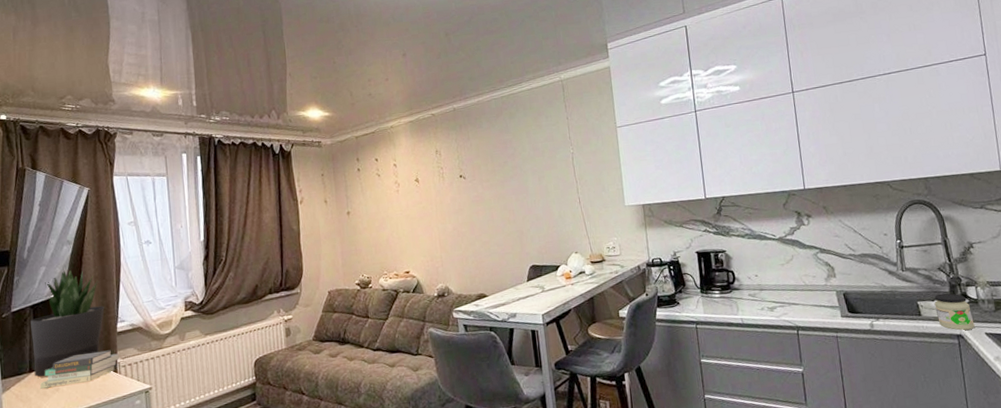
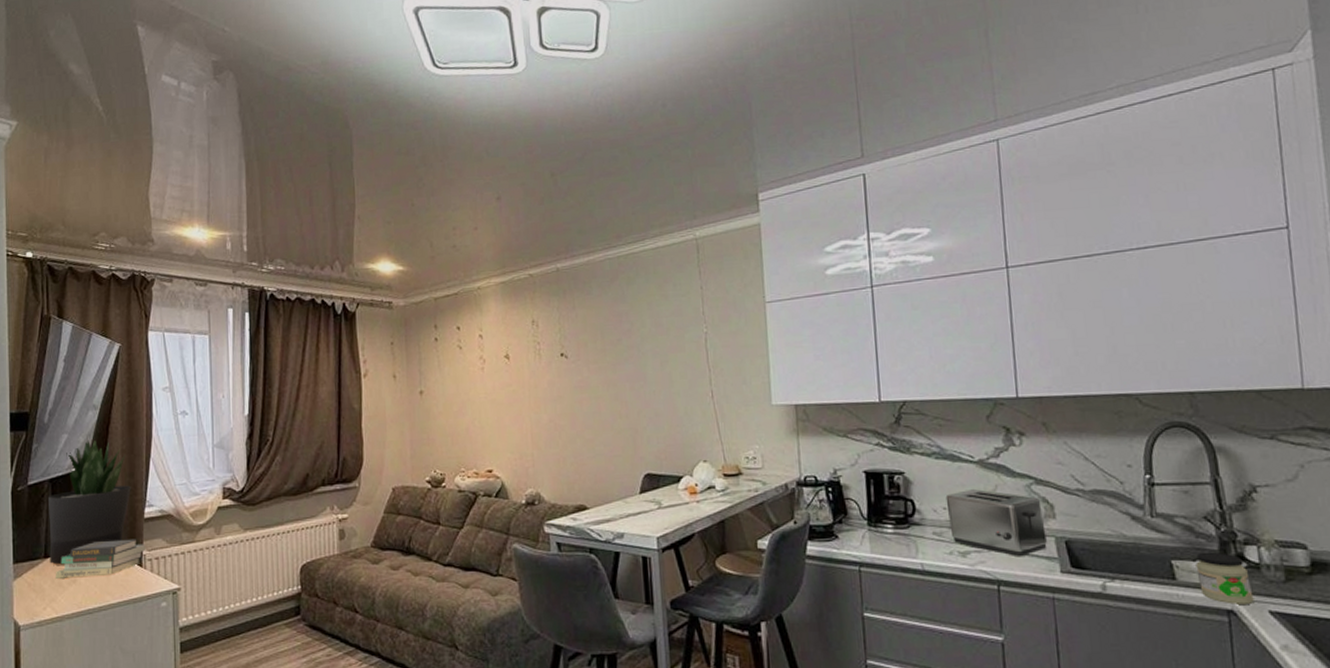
toaster: none [756,259,831,308] -> present [945,488,1047,557]

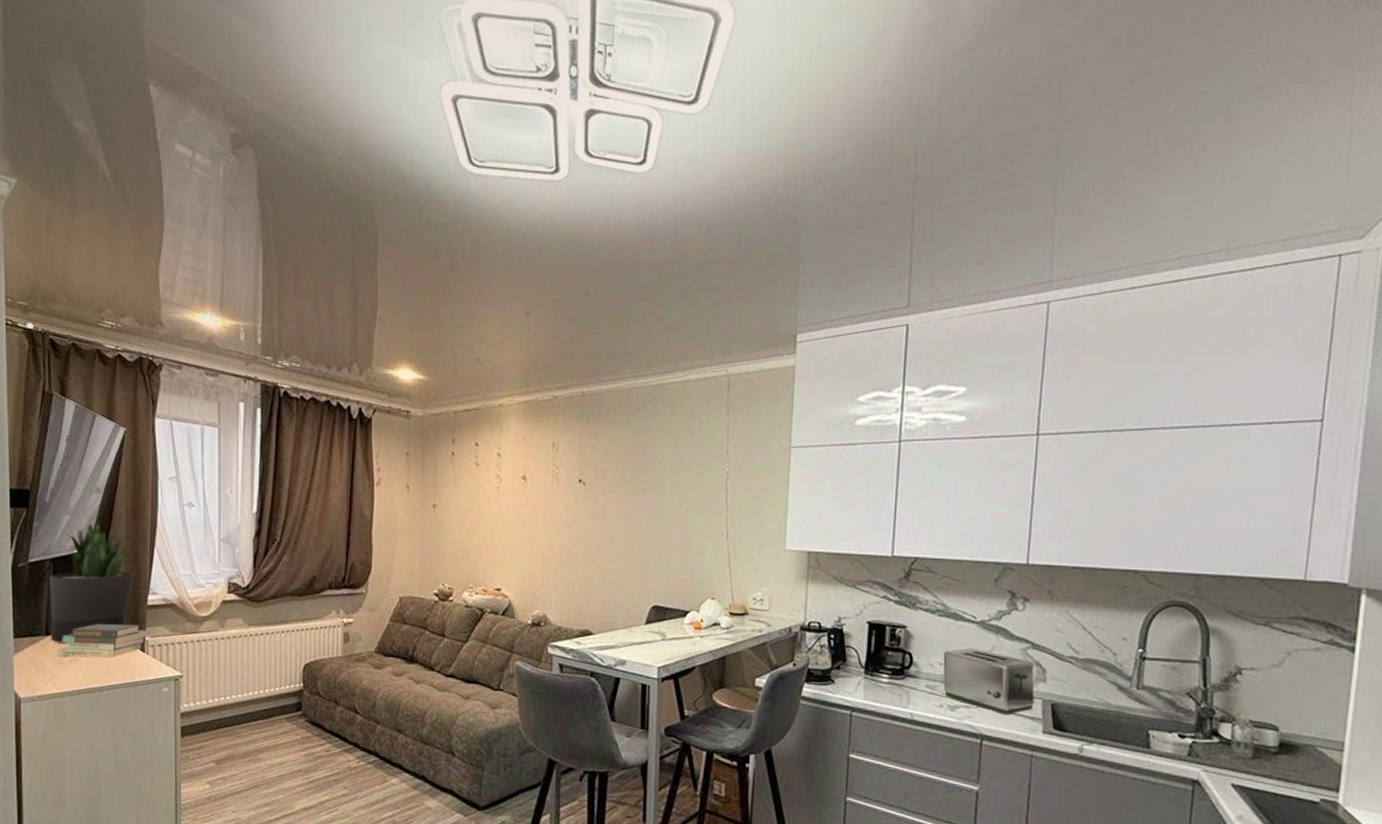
jar: present [1195,551,1254,605] -> none [1171,725,1220,776]

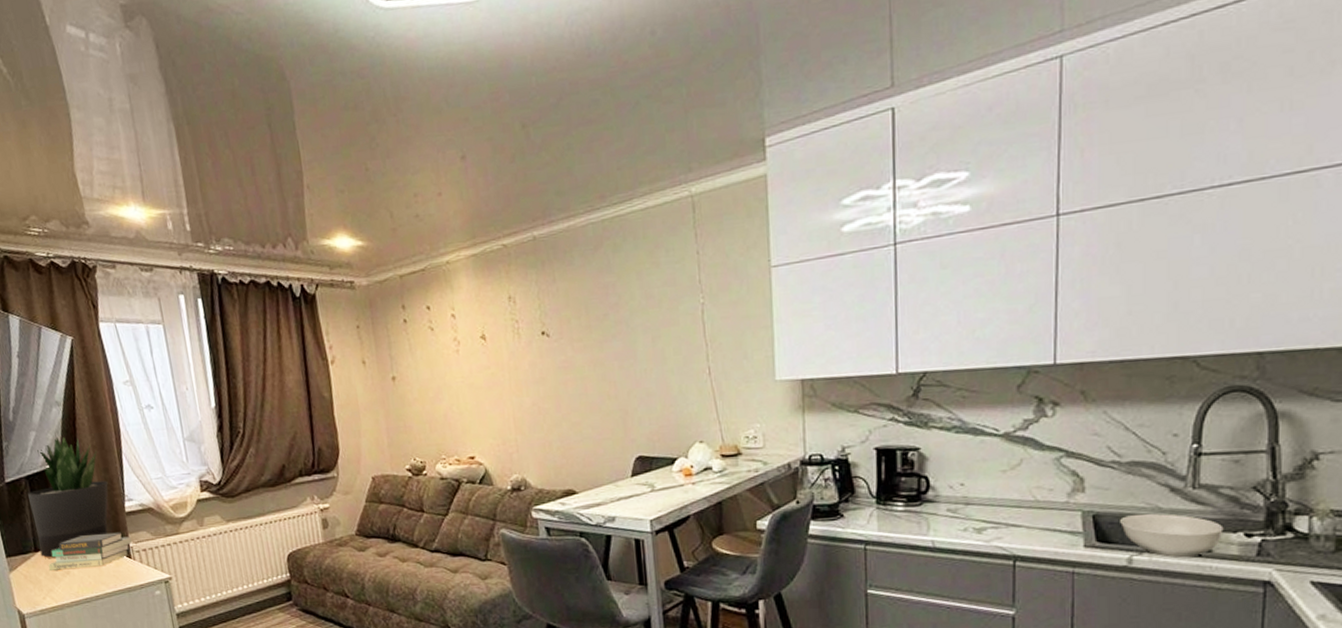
toaster: present [943,647,1035,716] -> none [964,463,1072,533]
bowl: none [1074,707,1161,753] -> present [1120,513,1224,559]

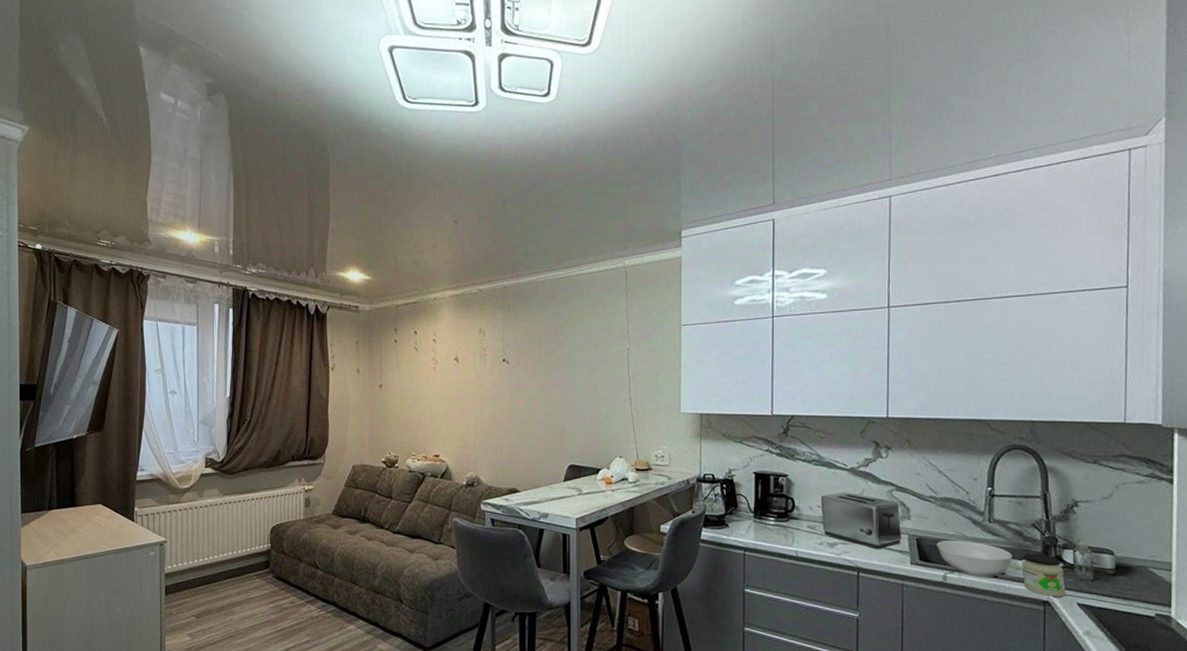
planter: present [28,436,109,558] -> none [53,411,125,516]
books: present [48,532,132,571] -> none [57,497,137,528]
toaster: none [964,463,1072,533] -> present [820,491,901,550]
jar: none [1236,523,1296,576] -> present [1022,553,1066,597]

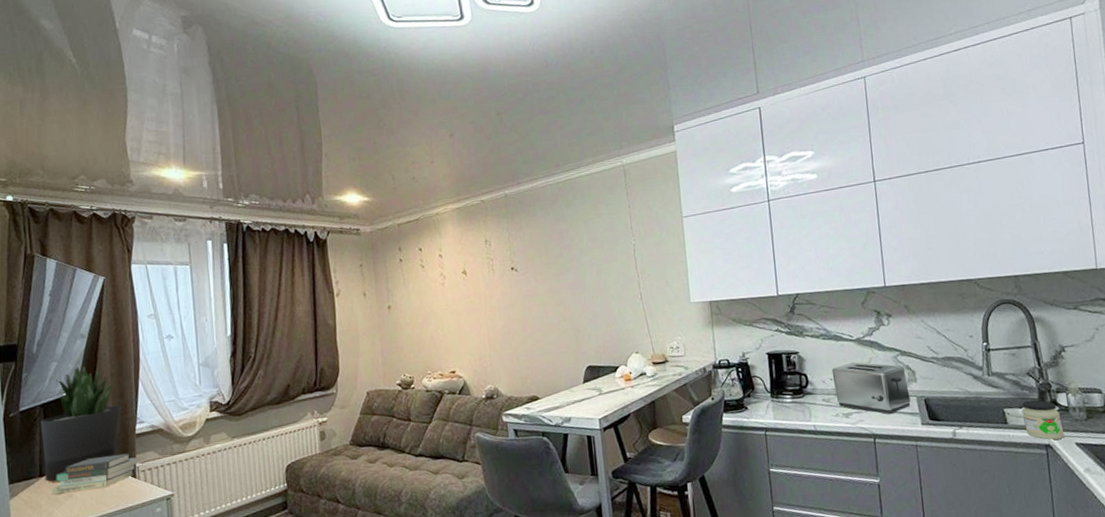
planter: none [53,411,125,516] -> present [41,366,122,483]
books: none [57,497,137,528] -> present [51,453,138,495]
bowl: present [937,540,1013,578] -> none [943,395,1013,431]

